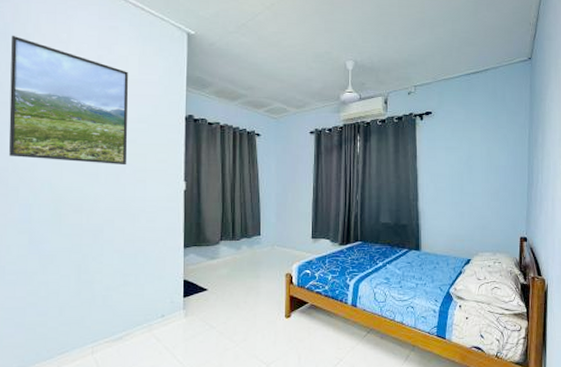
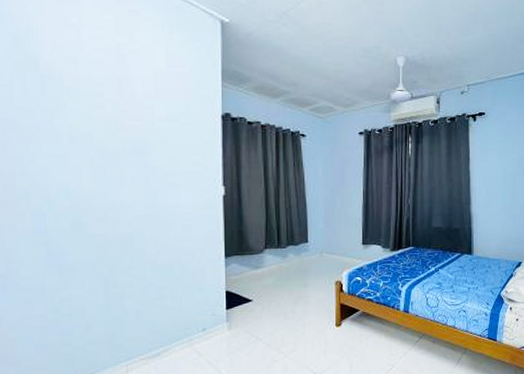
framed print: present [9,35,128,166] -> none [8,16,157,169]

